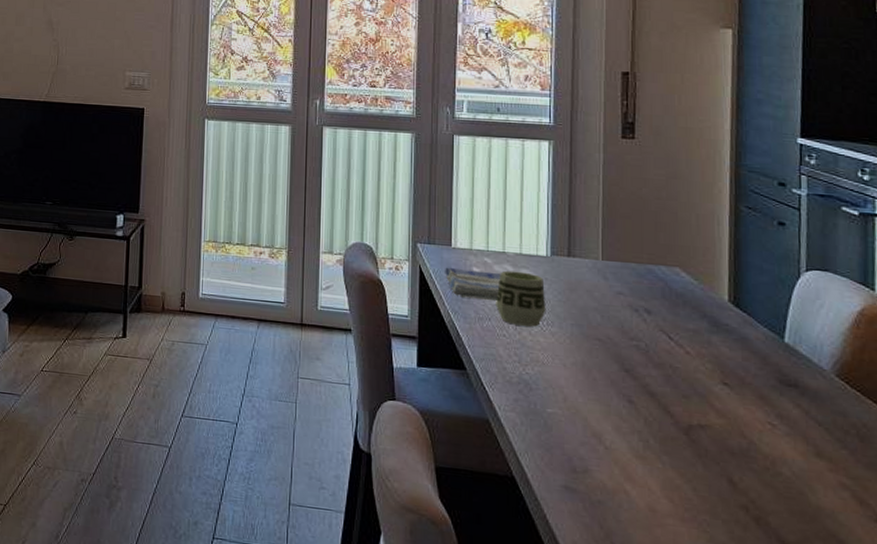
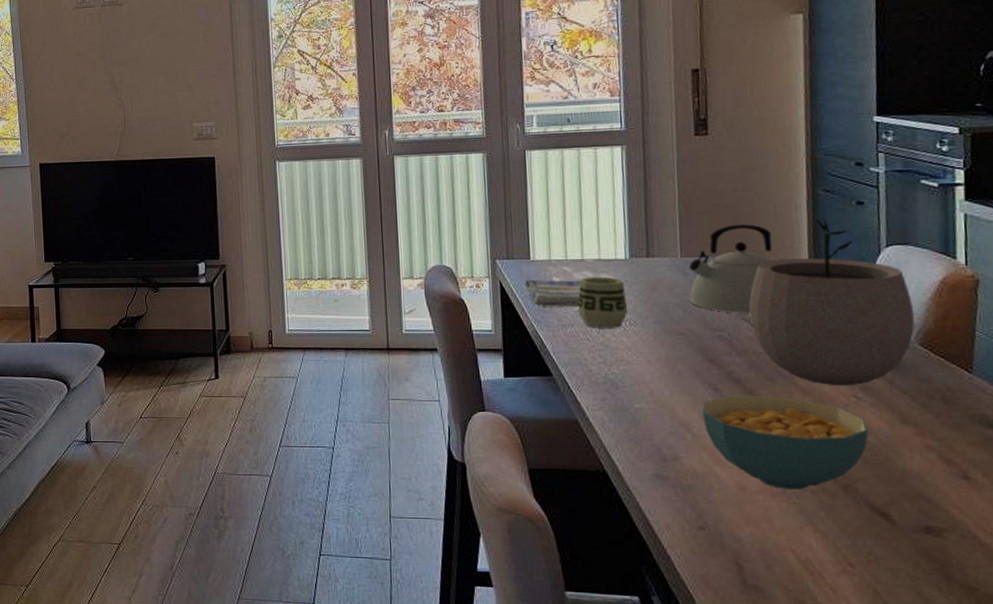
kettle: none [608,232,693,325] -> present [688,224,772,313]
cereal bowl: none [615,409,782,518] -> present [702,394,868,490]
plant pot: none [667,234,833,412] -> present [748,218,915,385]

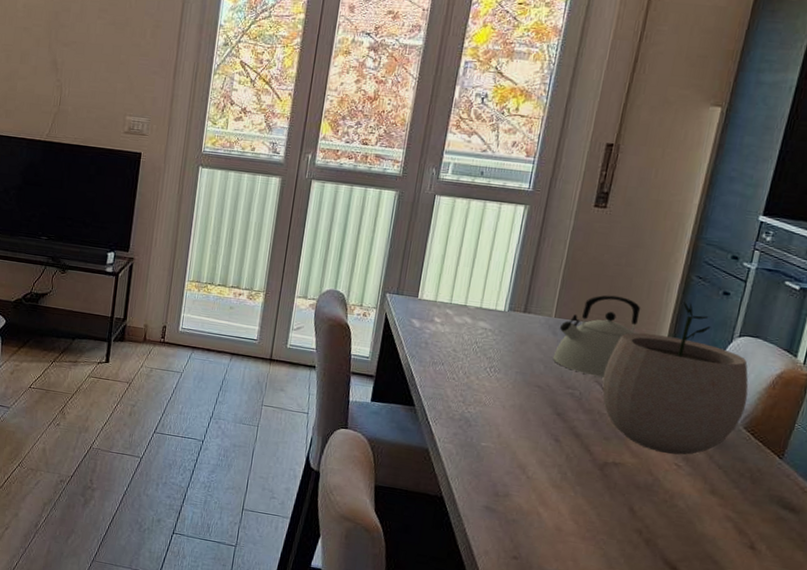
dish towel: present [525,279,582,307] -> none [408,316,460,348]
cup: present [577,276,628,328] -> none [450,322,498,373]
cereal bowl: present [702,394,868,490] -> none [538,447,681,538]

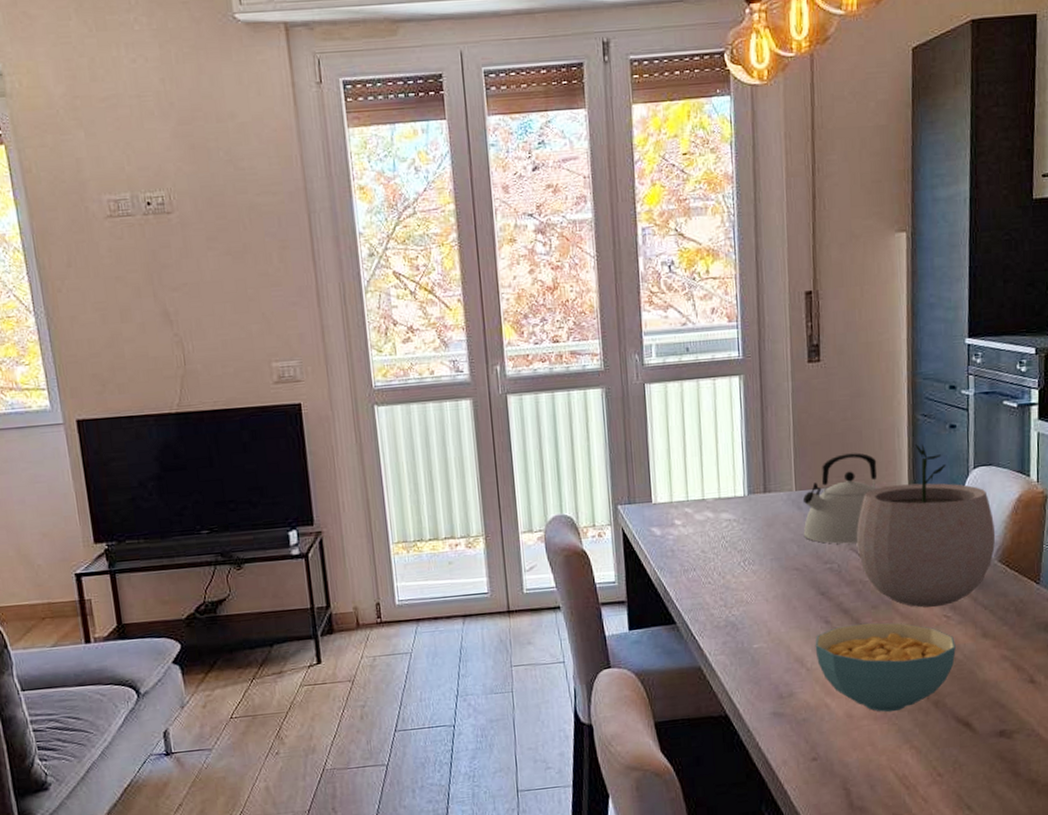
cereal bowl: none [538,447,681,538] -> present [815,622,956,713]

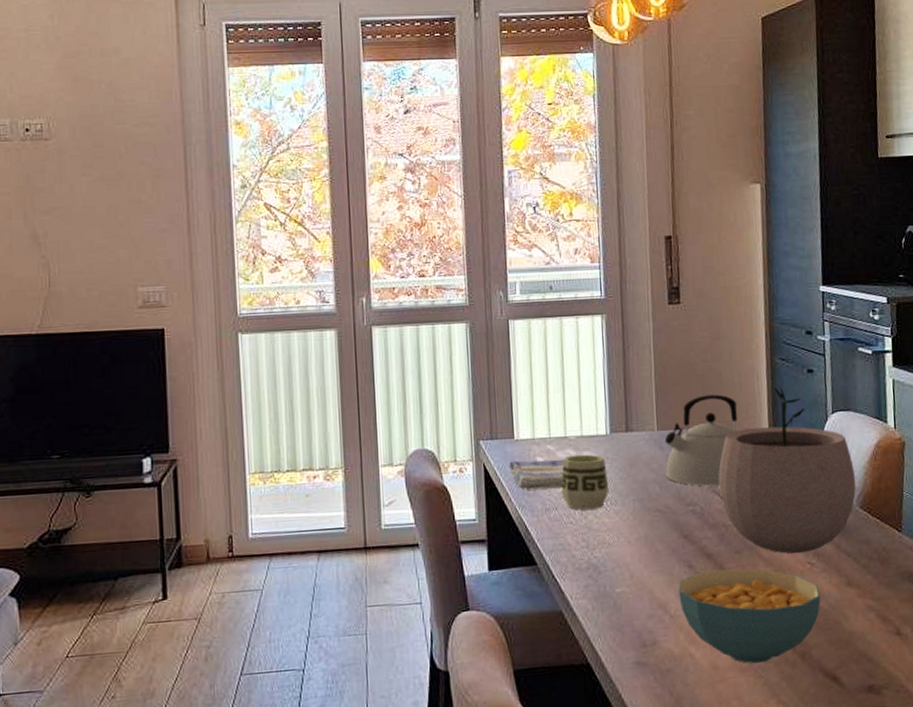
dish towel: none [647,522,703,553] -> present [509,459,565,490]
cup: none [699,515,747,571] -> present [561,454,609,510]

